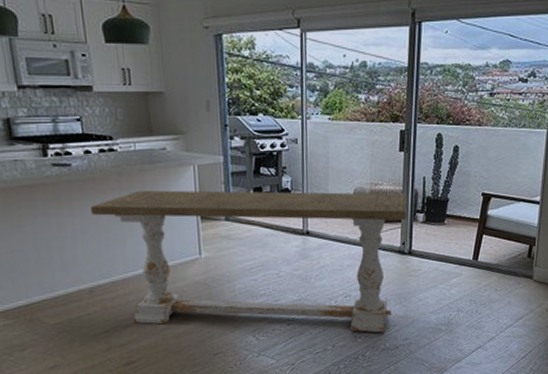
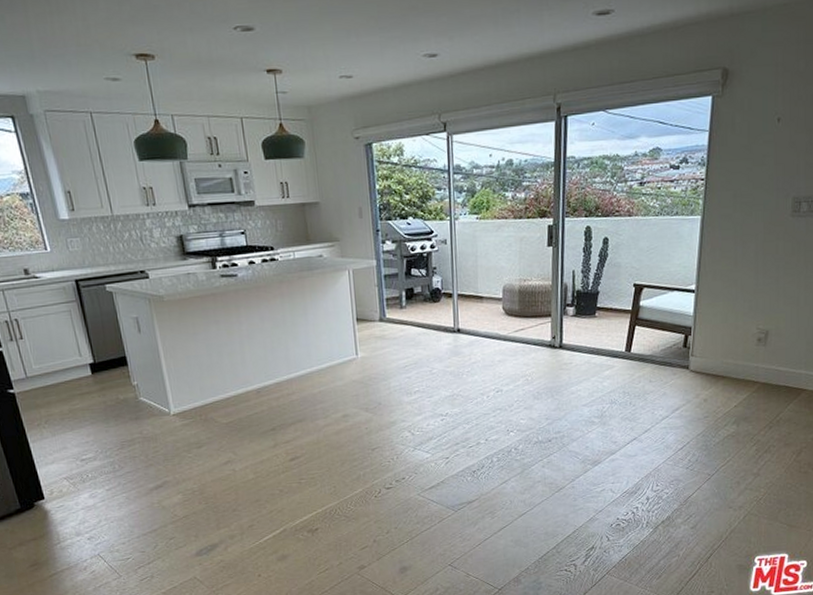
dining table: present [90,190,408,333] -> none [255,288,557,427]

